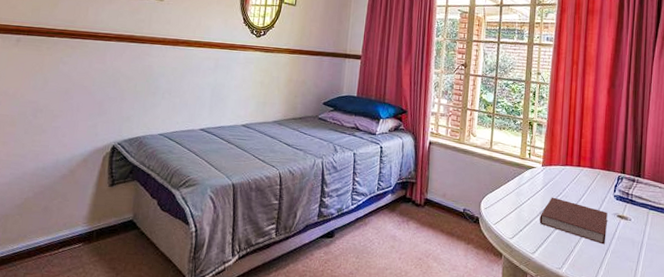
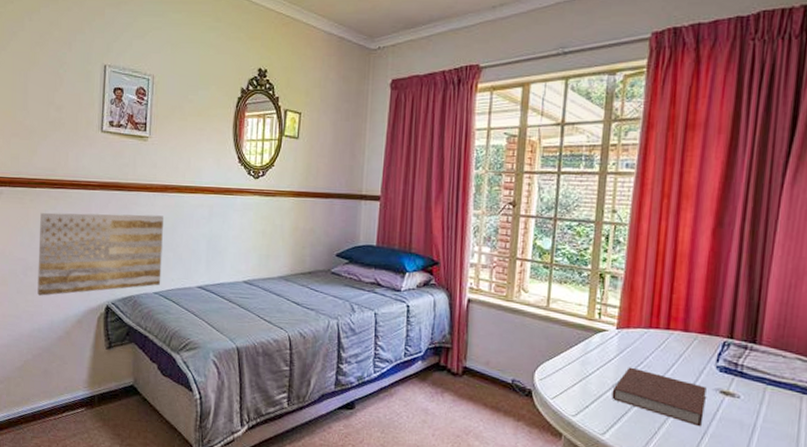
wall art: none [45,60,173,137] -> present [37,212,163,296]

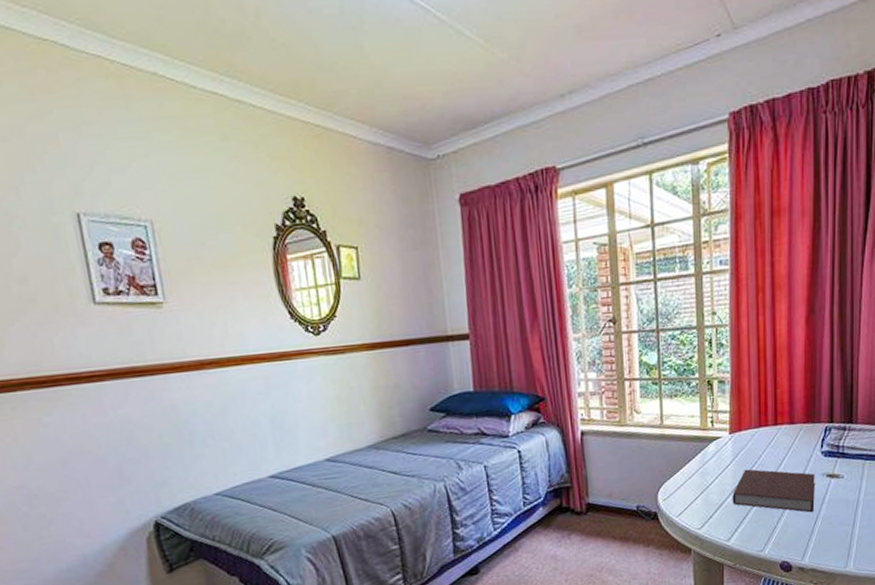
wall art: present [37,212,163,296] -> none [31,399,221,528]

